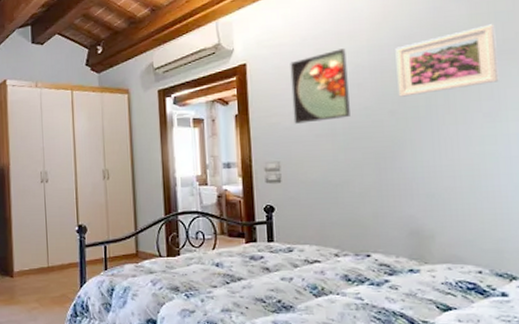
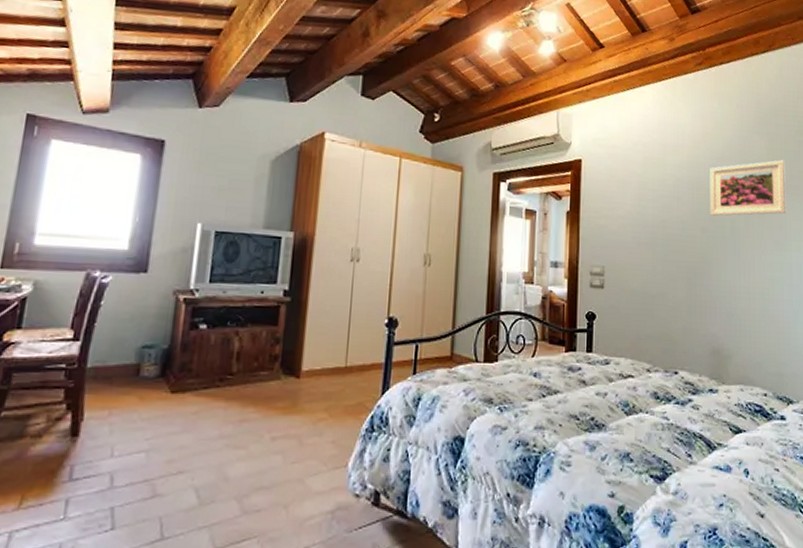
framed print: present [290,48,350,124] -> none [620,160,670,230]

